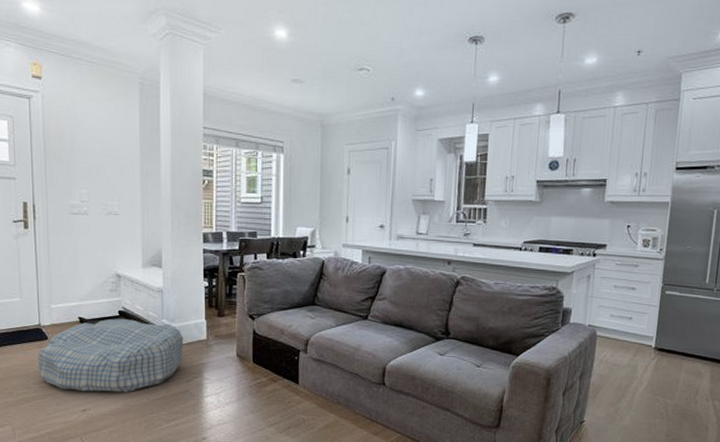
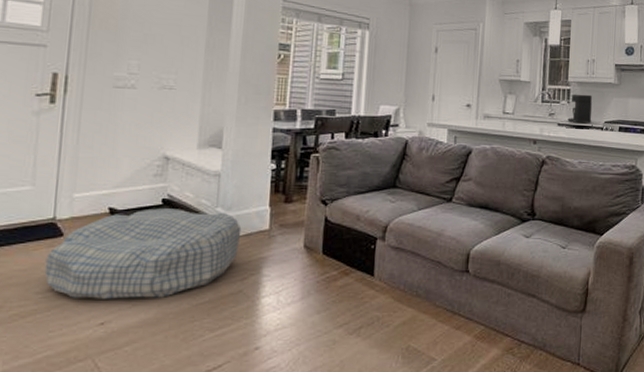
coffee maker: none [483,213,510,244] -> present [567,94,592,123]

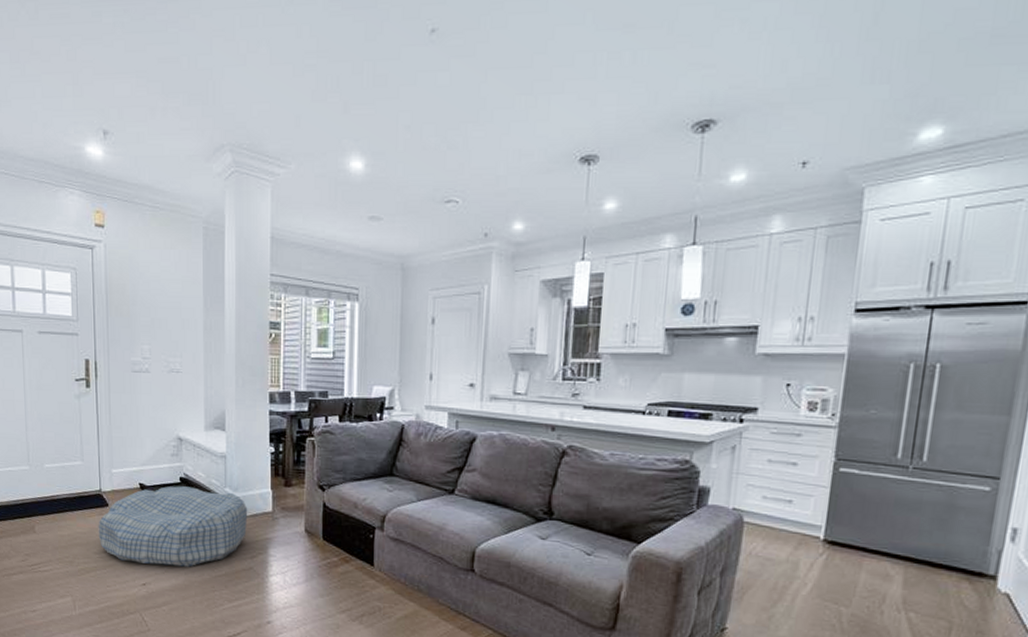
coffee maker: present [567,94,592,123] -> none [596,368,631,406]

